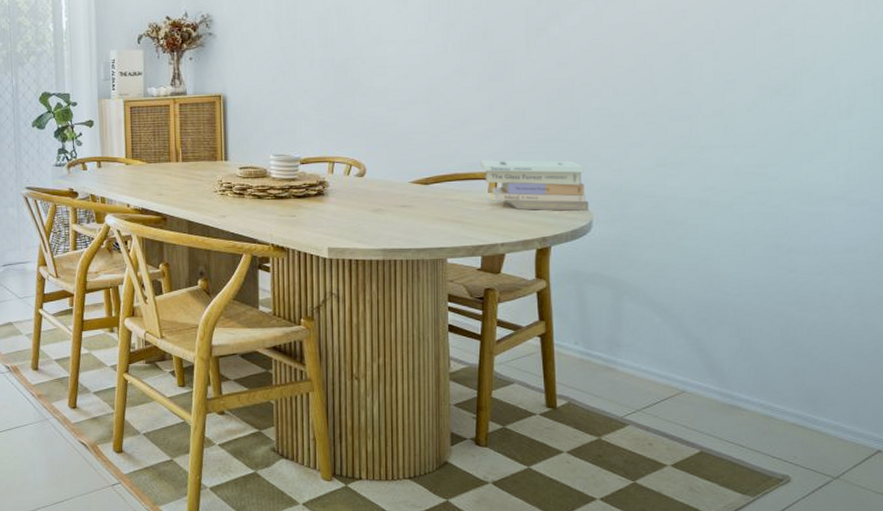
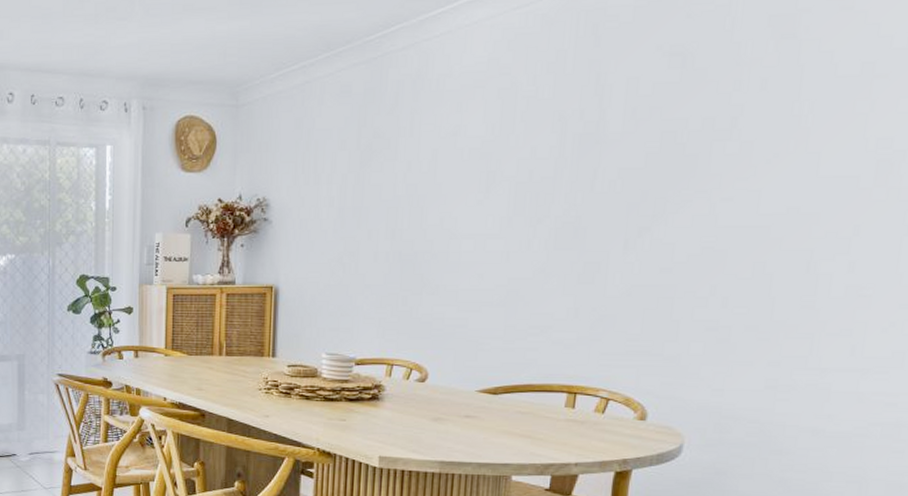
books: present [480,159,589,212] -> none [558,370,682,434]

